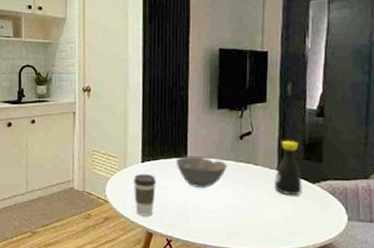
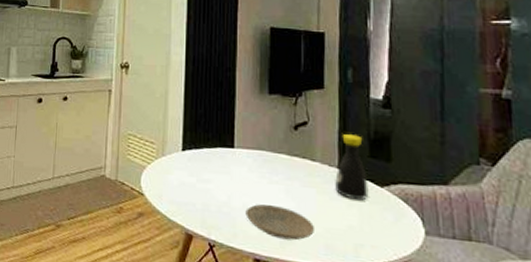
coffee cup: present [134,173,157,216] -> none [172,163,199,215]
bowl: present [175,156,227,189] -> none [220,146,280,186]
plate: none [198,203,257,232] -> present [245,204,316,241]

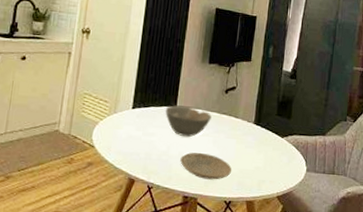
bowl: none [220,146,280,186] -> present [165,105,212,138]
bottle: present [335,133,369,200] -> none [250,97,274,148]

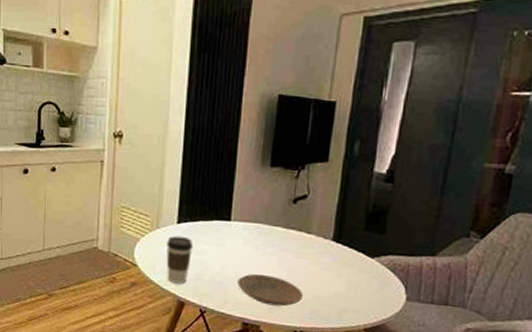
coffee cup: none [120,119,145,163] -> present [166,235,194,284]
bowl: present [165,105,212,138] -> none [216,218,276,257]

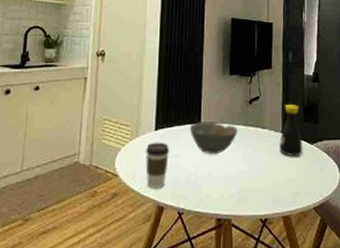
bowl: none [216,218,276,257] -> present [189,122,238,155]
plate: present [237,274,304,307] -> none [210,169,265,198]
bottle: none [327,207,361,270] -> present [279,103,303,157]

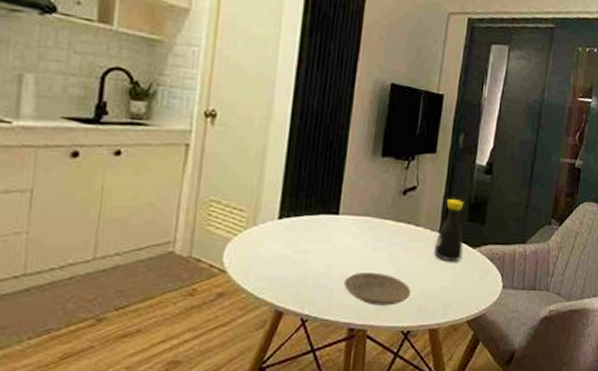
coffee cup: present [145,142,170,189] -> none [263,233,297,290]
bowl: present [189,122,238,155] -> none [323,212,385,254]
plate: none [210,169,265,198] -> present [344,272,412,306]

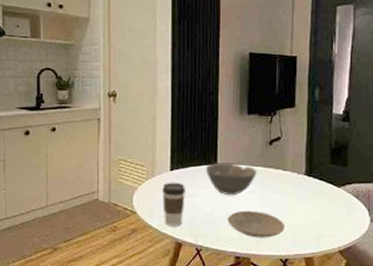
coffee cup: none [263,233,297,290] -> present [162,182,186,226]
bowl: none [323,212,385,254] -> present [205,163,257,196]
bottle: present [434,198,465,262] -> none [302,144,329,200]

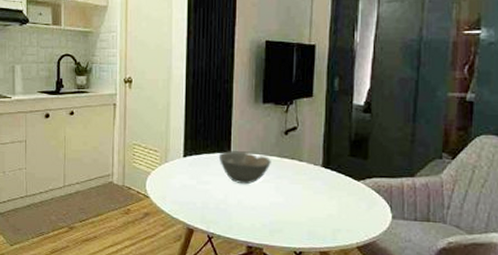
coffee cup: present [162,182,186,226] -> none [175,168,199,212]
plate: present [227,210,286,238] -> none [240,200,300,229]

